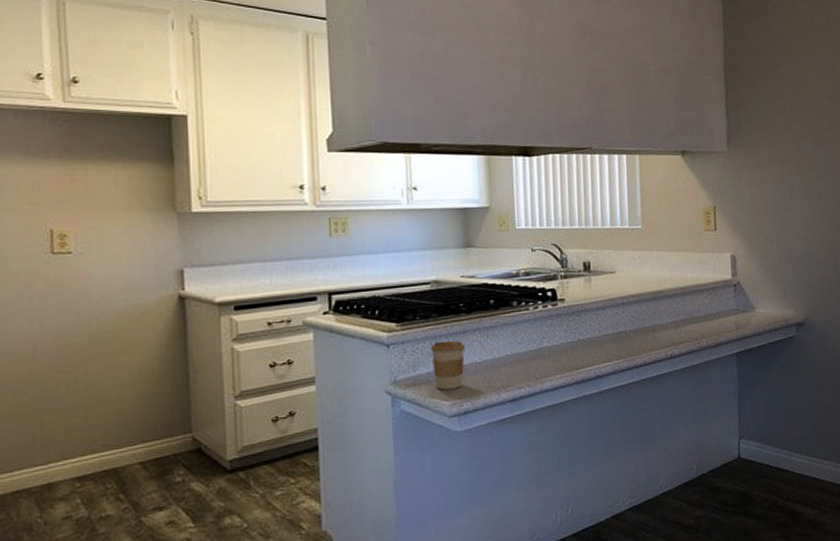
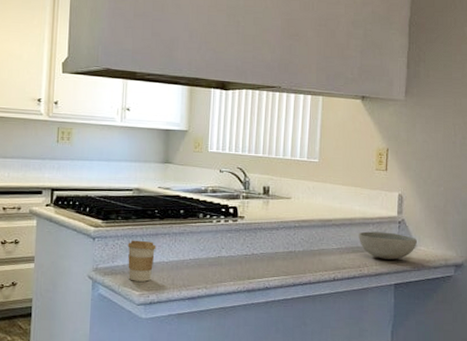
bowl: none [693,297,755,328] -> present [359,231,417,260]

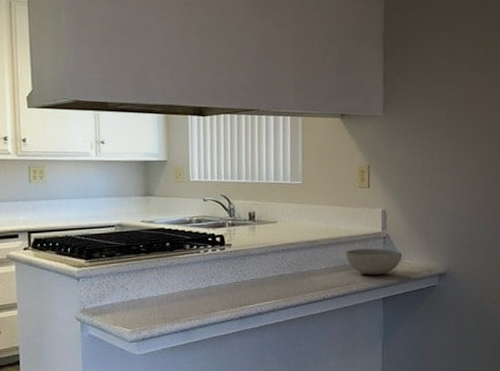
coffee cup: present [127,240,156,282] -> none [114,277,144,319]

